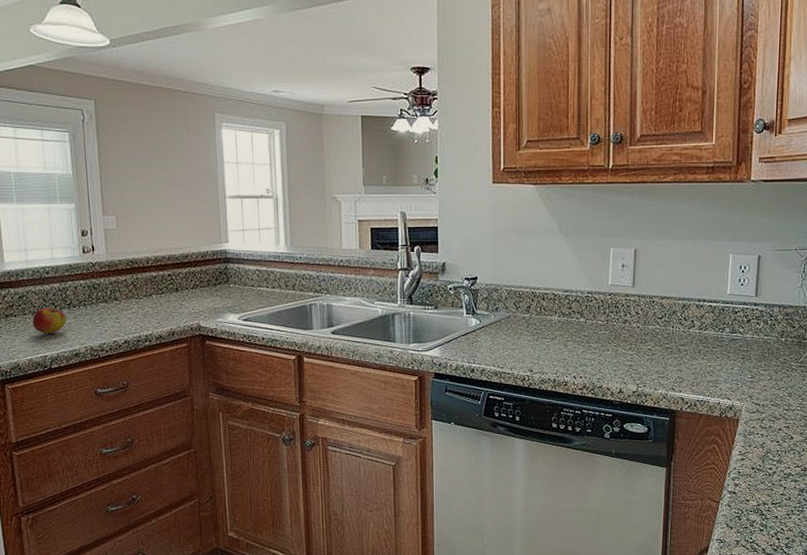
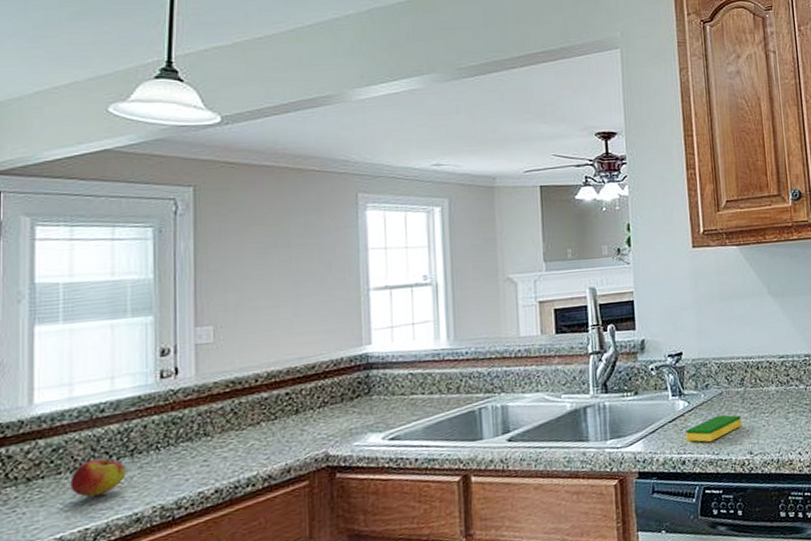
dish sponge: none [476,335,525,357] -> present [686,415,742,443]

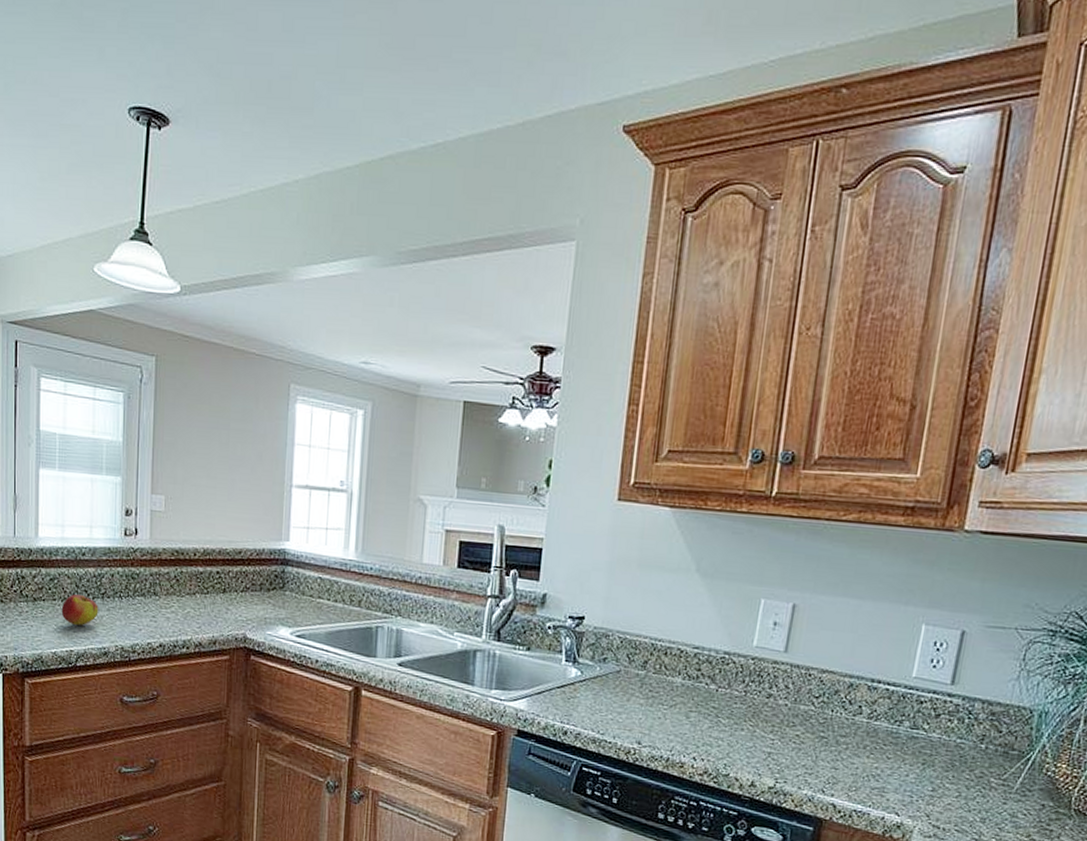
dish sponge: present [686,415,742,443] -> none [572,694,636,720]

